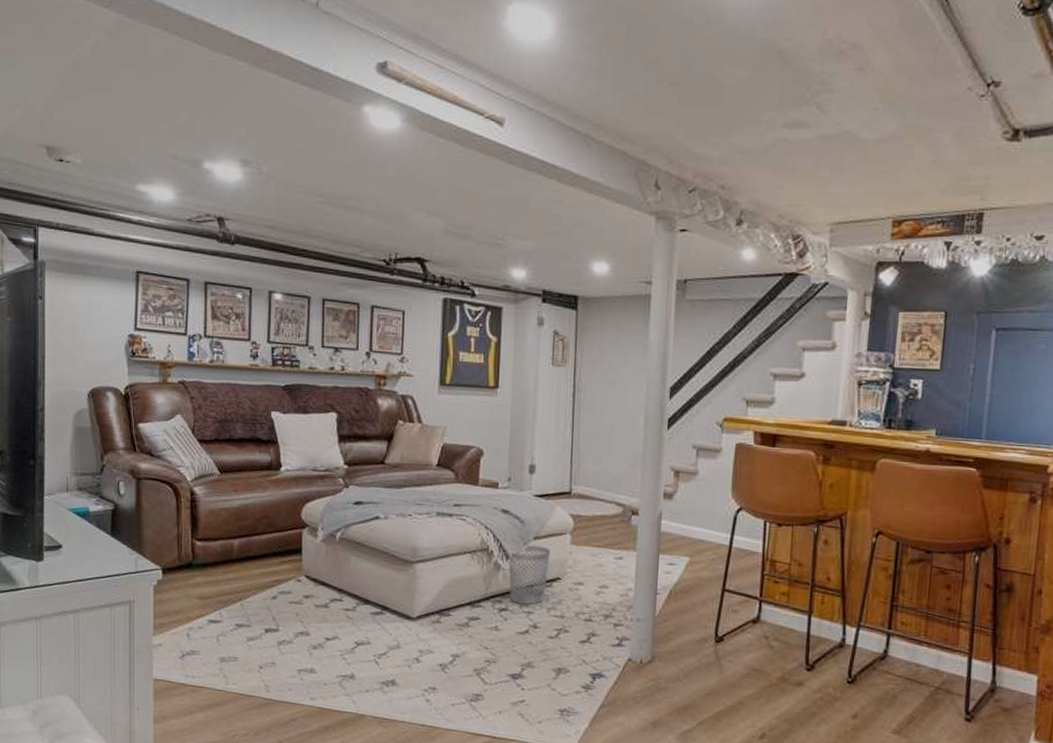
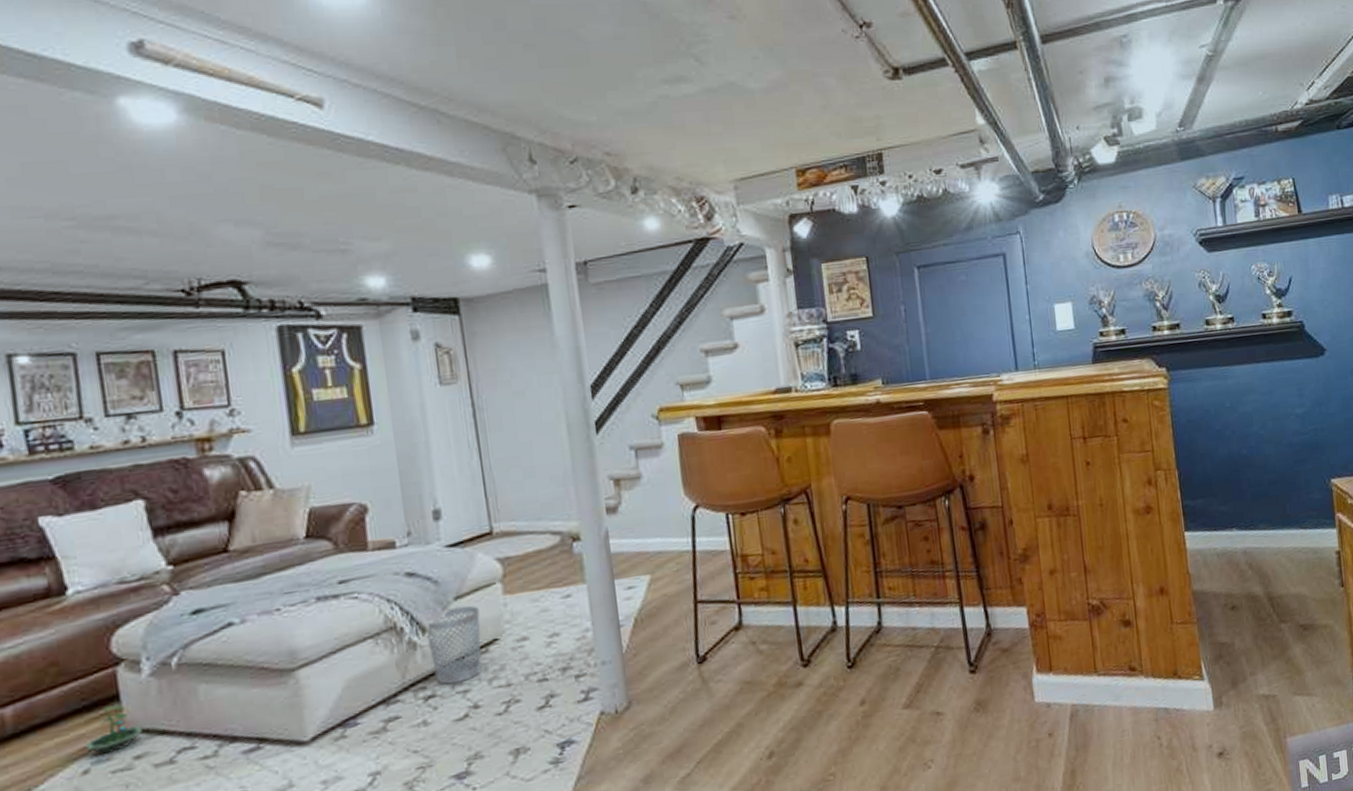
terrarium: none [277,556,311,589] -> present [85,705,142,754]

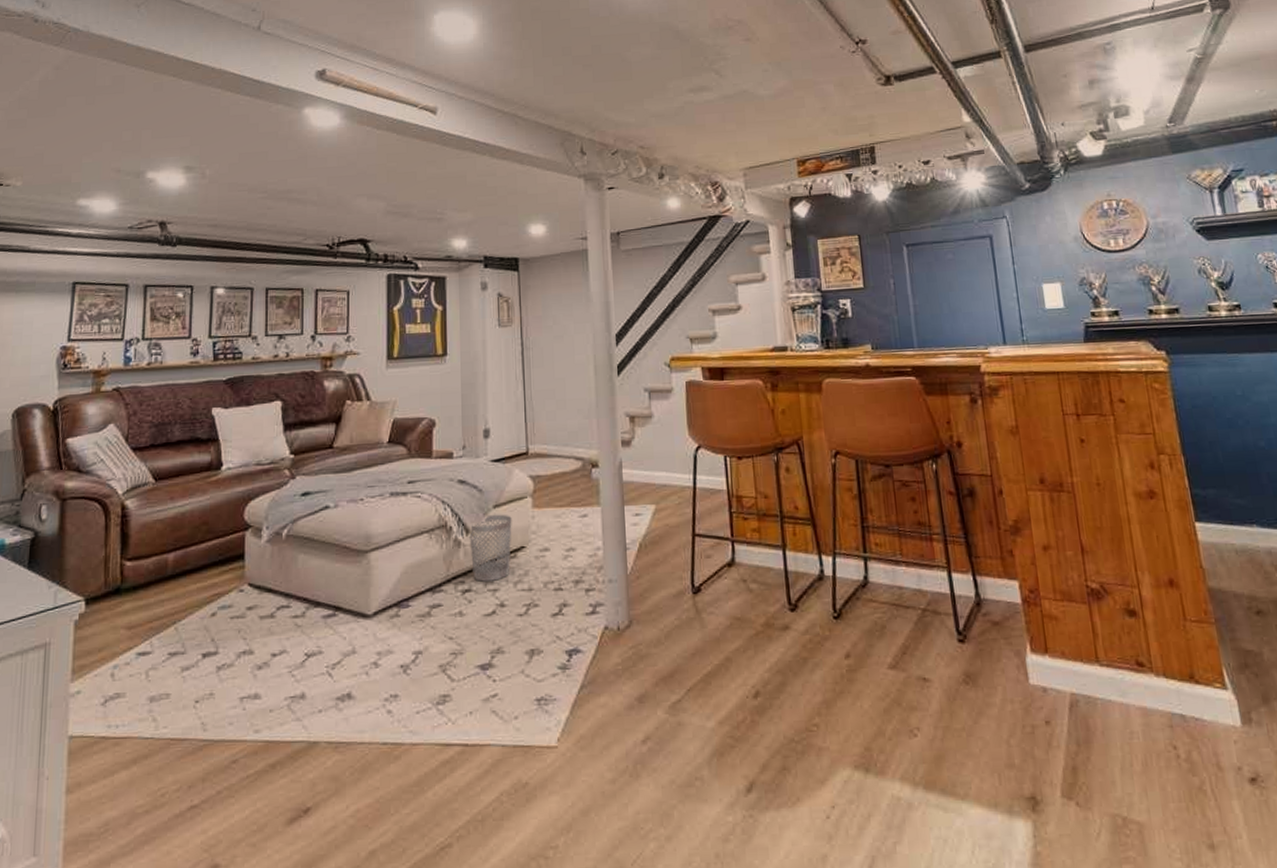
terrarium: present [85,705,142,754] -> none [216,562,255,602]

